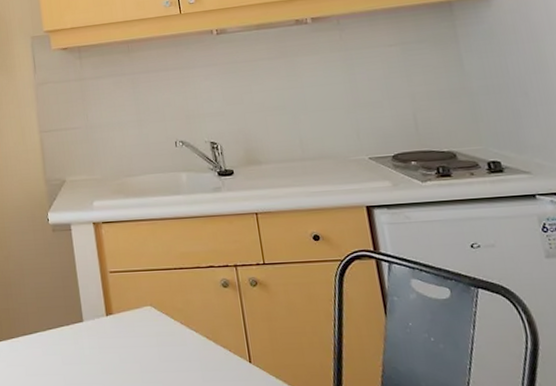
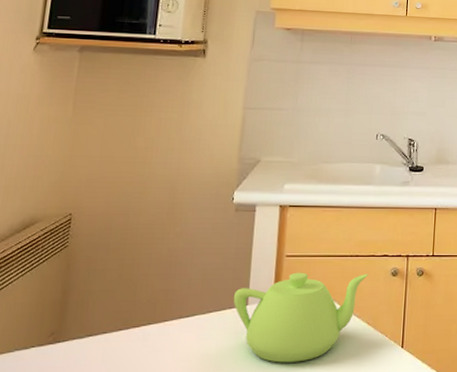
teapot: none [68,286,197,378] -> present [233,272,368,363]

